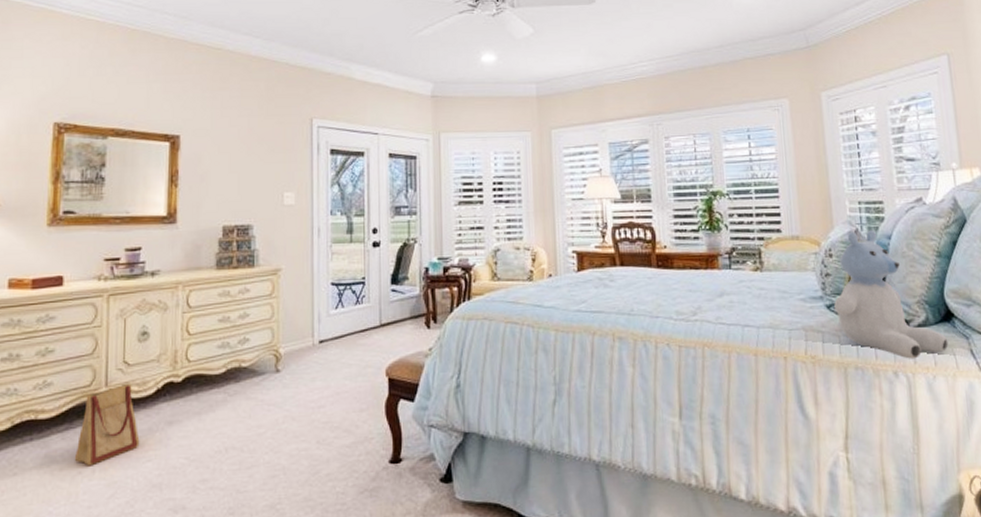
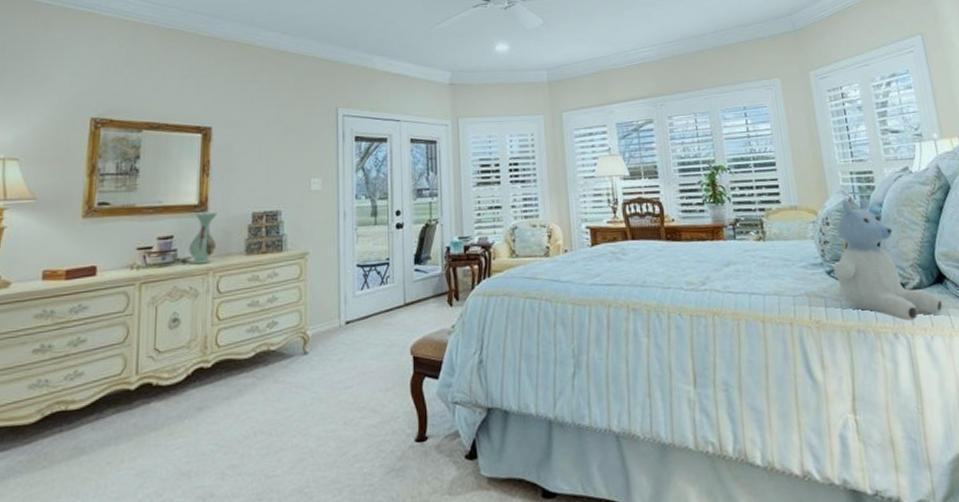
shopping bag: present [75,383,140,466] -> none [104,370,169,456]
decorative vase: none [156,224,186,279] -> present [188,211,217,266]

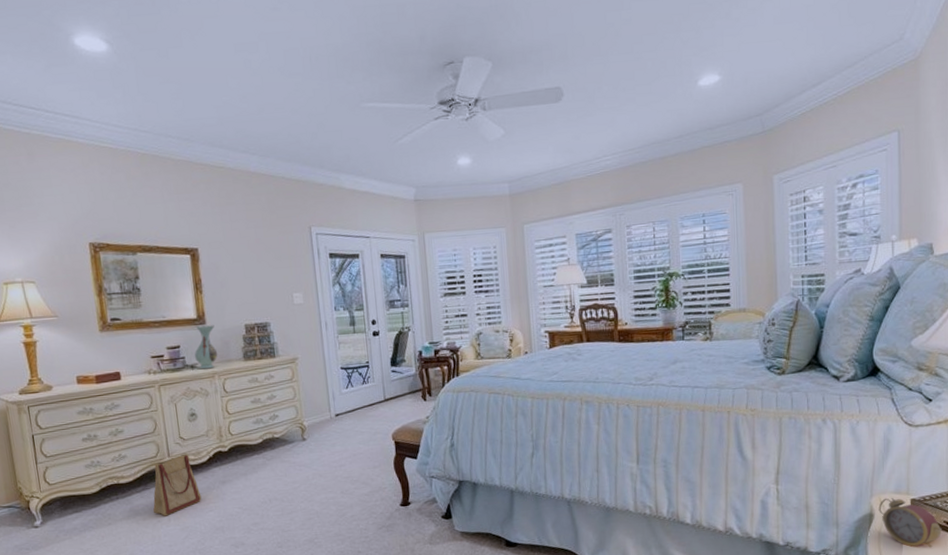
shopping bag: none [104,370,169,456] -> present [153,453,202,517]
stuffed bear: present [834,198,943,321] -> none [774,300,873,409]

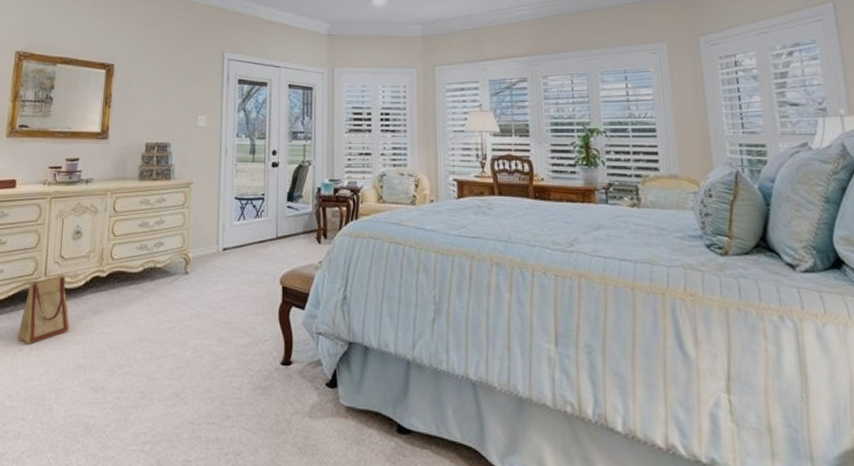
decorative vase: present [194,324,218,370] -> none [90,139,116,187]

